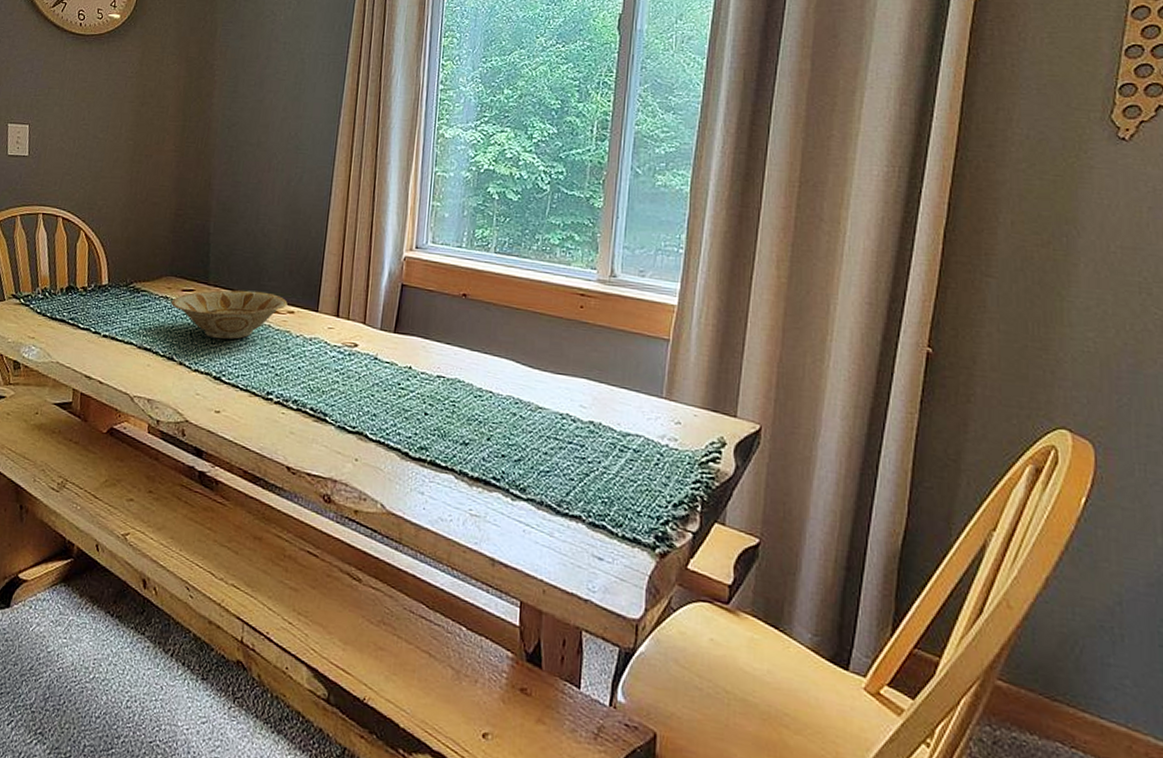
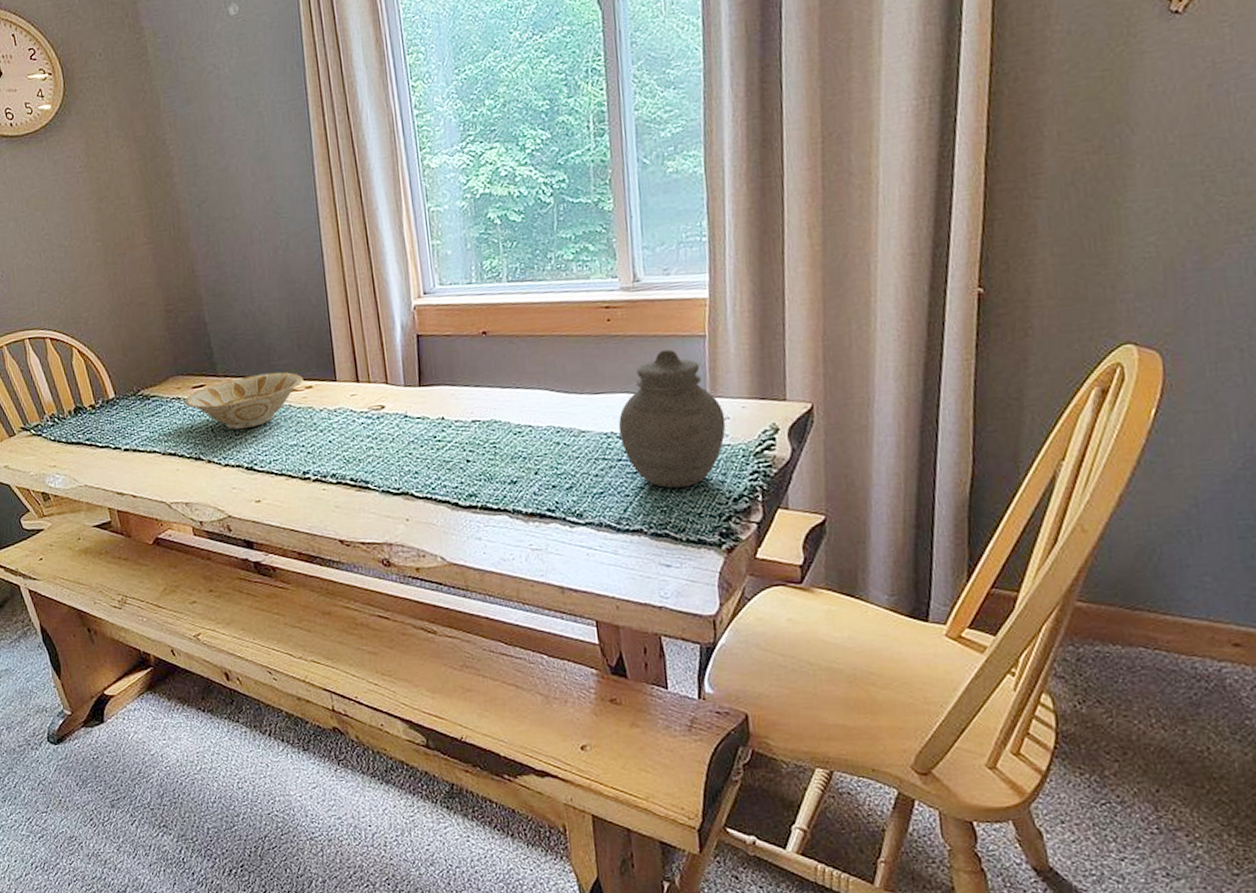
jar: none [574,345,677,483] -> present [618,349,726,489]

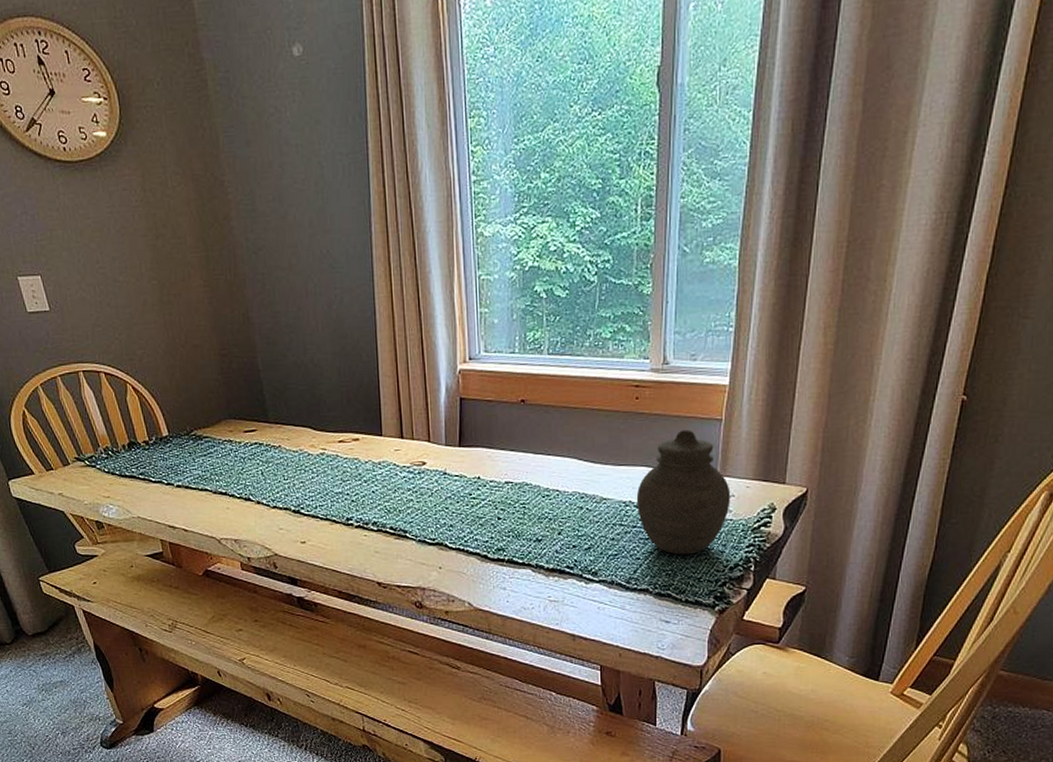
bowl: present [184,372,304,430] -> none [235,423,351,475]

